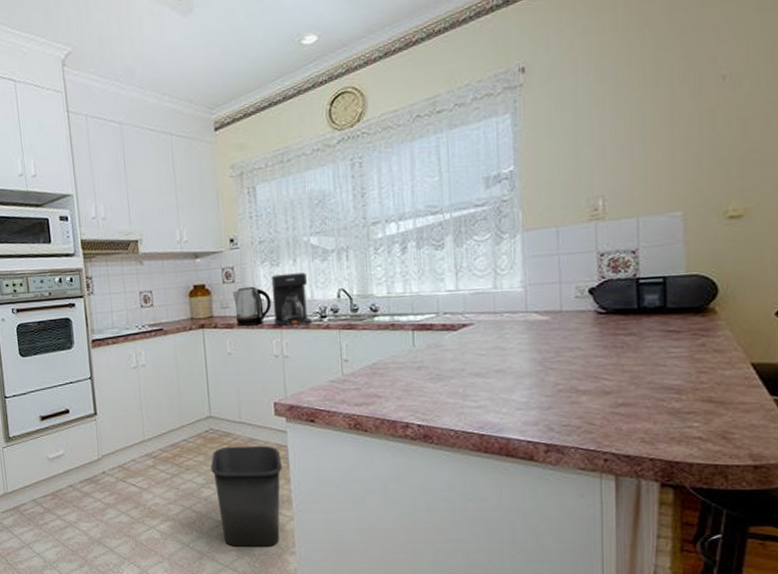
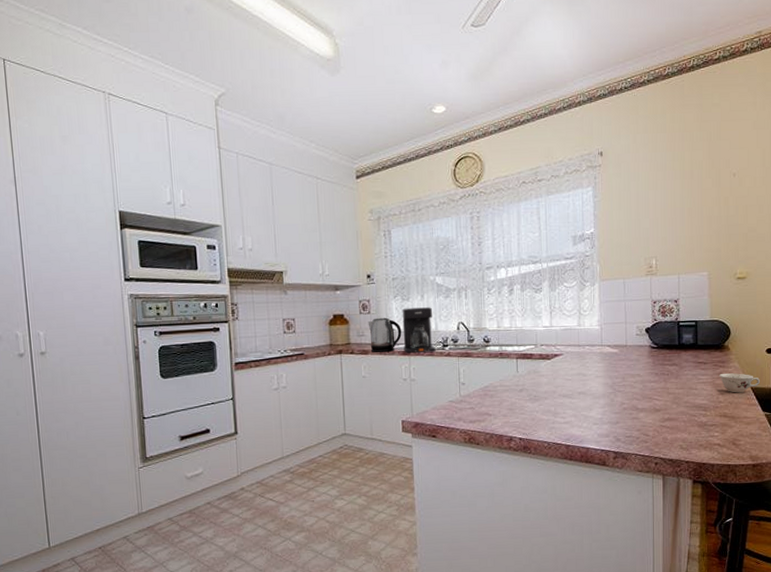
waste bin: present [210,445,282,547] -> none [344,459,407,552]
teacup: none [699,344,767,371] -> present [718,373,761,393]

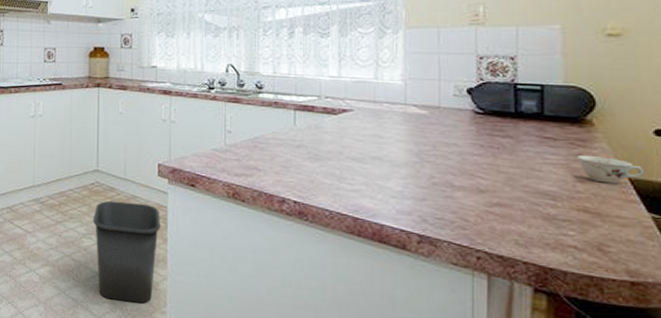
waste bin: none [344,459,407,552] -> present [93,200,160,304]
kettle: present [368,317,402,354] -> none [128,53,164,91]
coffee maker: present [402,307,436,354] -> none [165,45,200,95]

